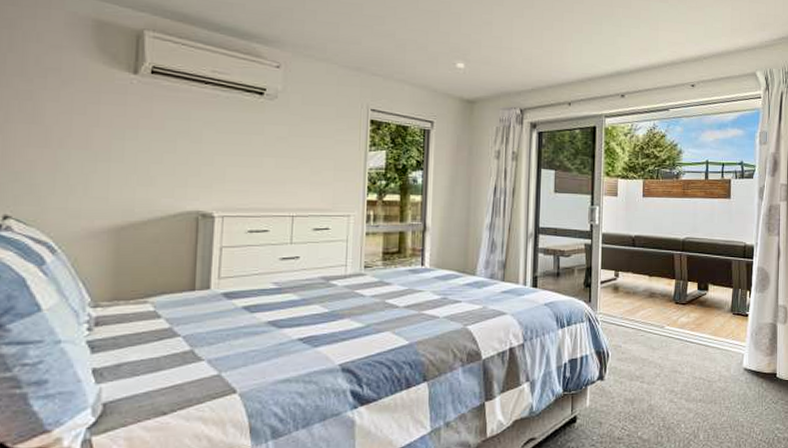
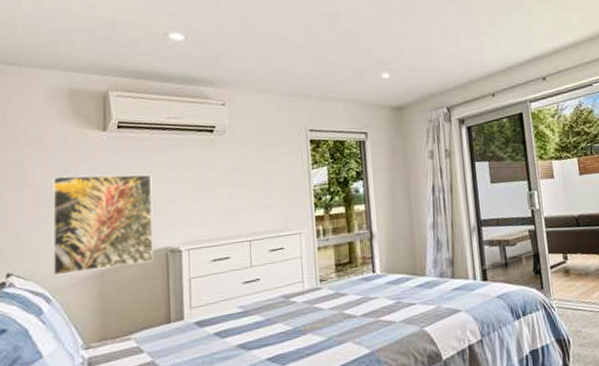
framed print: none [60,115,187,225] -> present [51,174,154,276]

